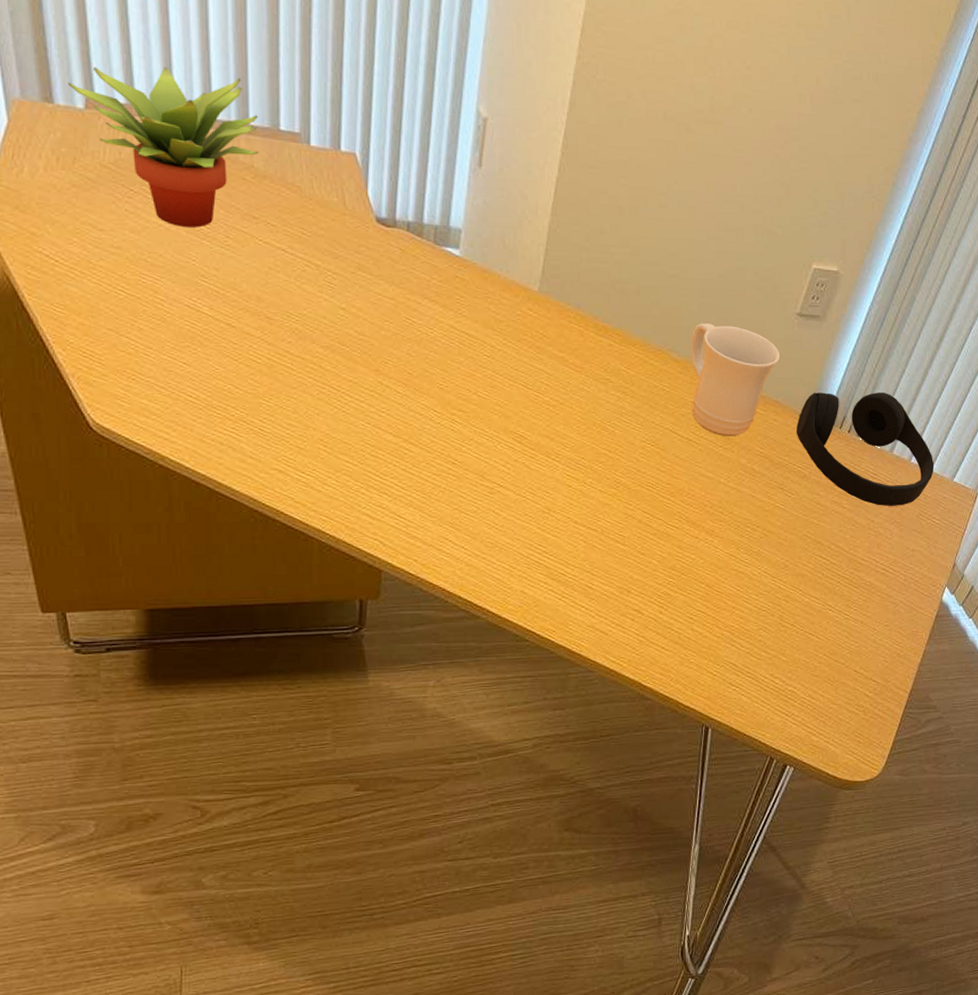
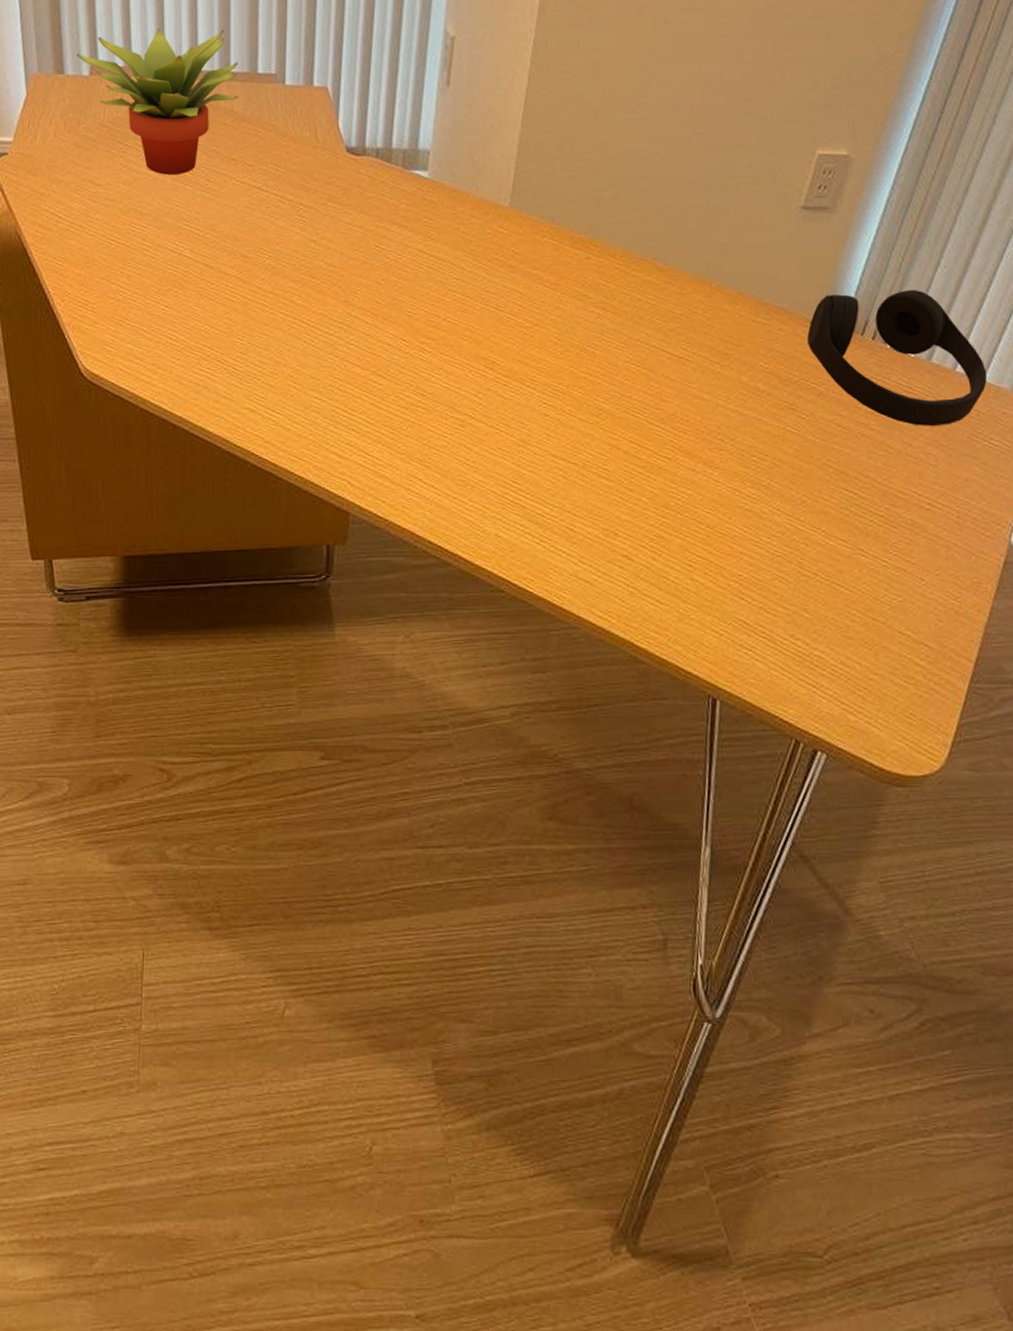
mug: present [690,322,780,437] -> none [677,225,784,352]

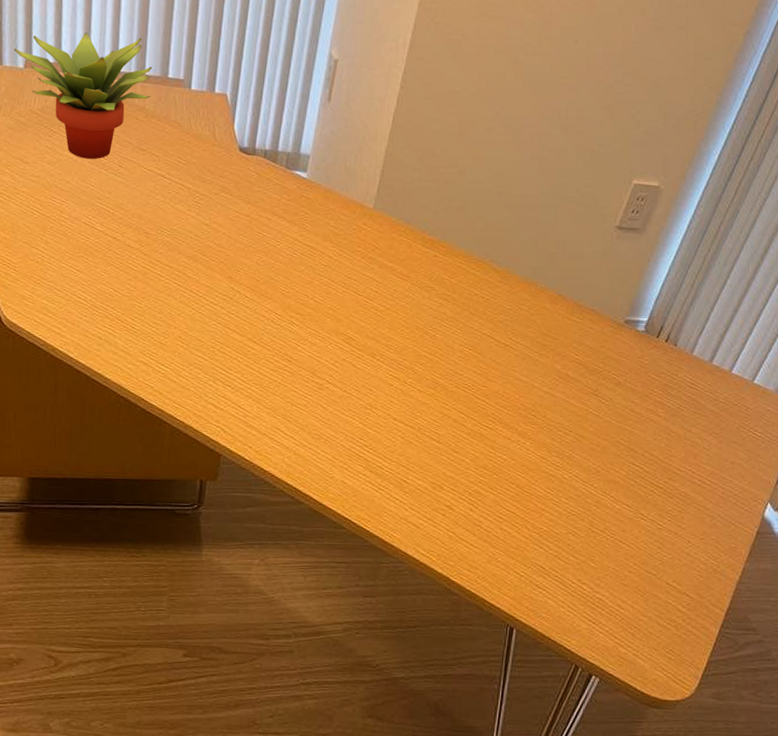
headphones: present [806,289,988,426] -> none [611,302,757,417]

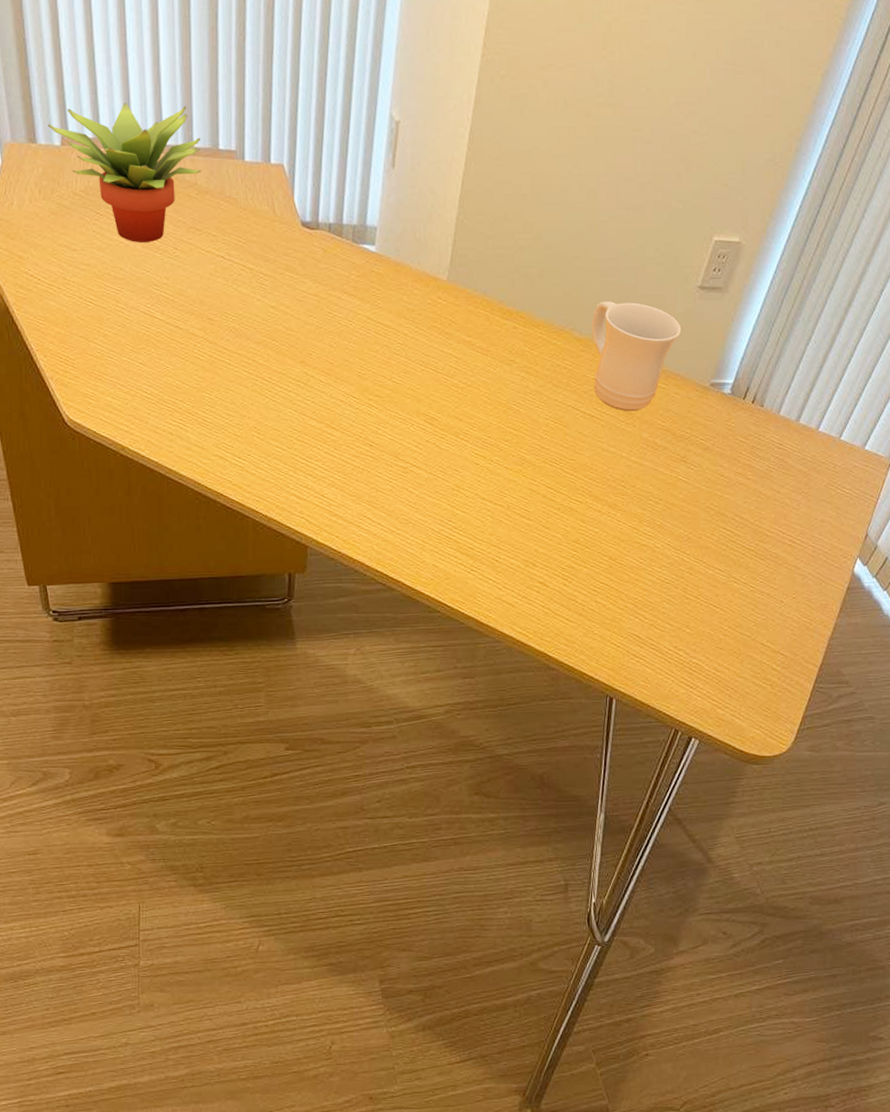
mug: none [510,235,598,343] -> present [591,300,682,412]

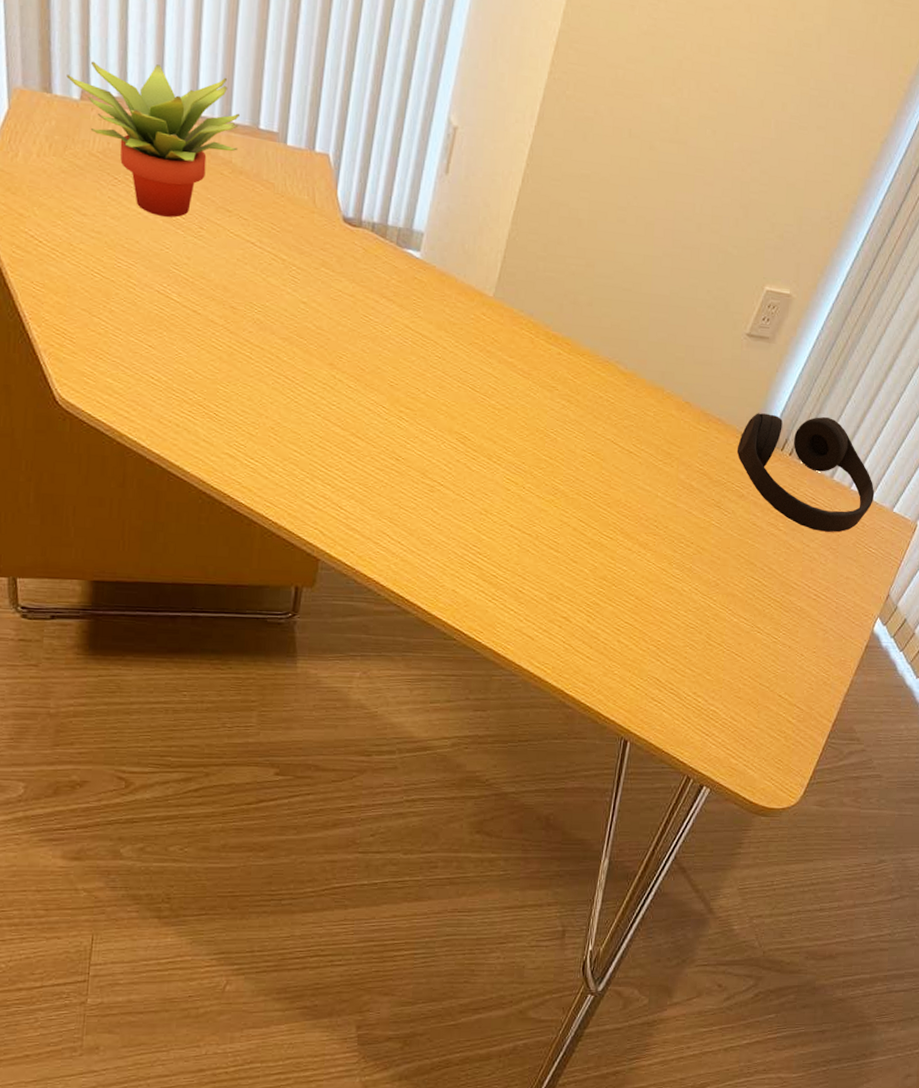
mug: present [591,300,682,412] -> none [635,337,727,452]
headphones: none [698,360,844,476] -> present [736,413,875,533]

